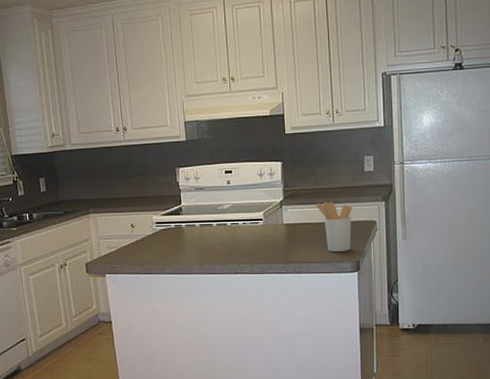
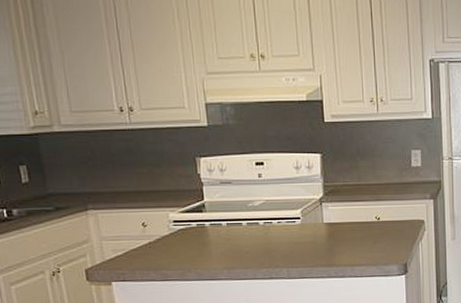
utensil holder: present [316,201,352,253] -> none [360,198,399,254]

